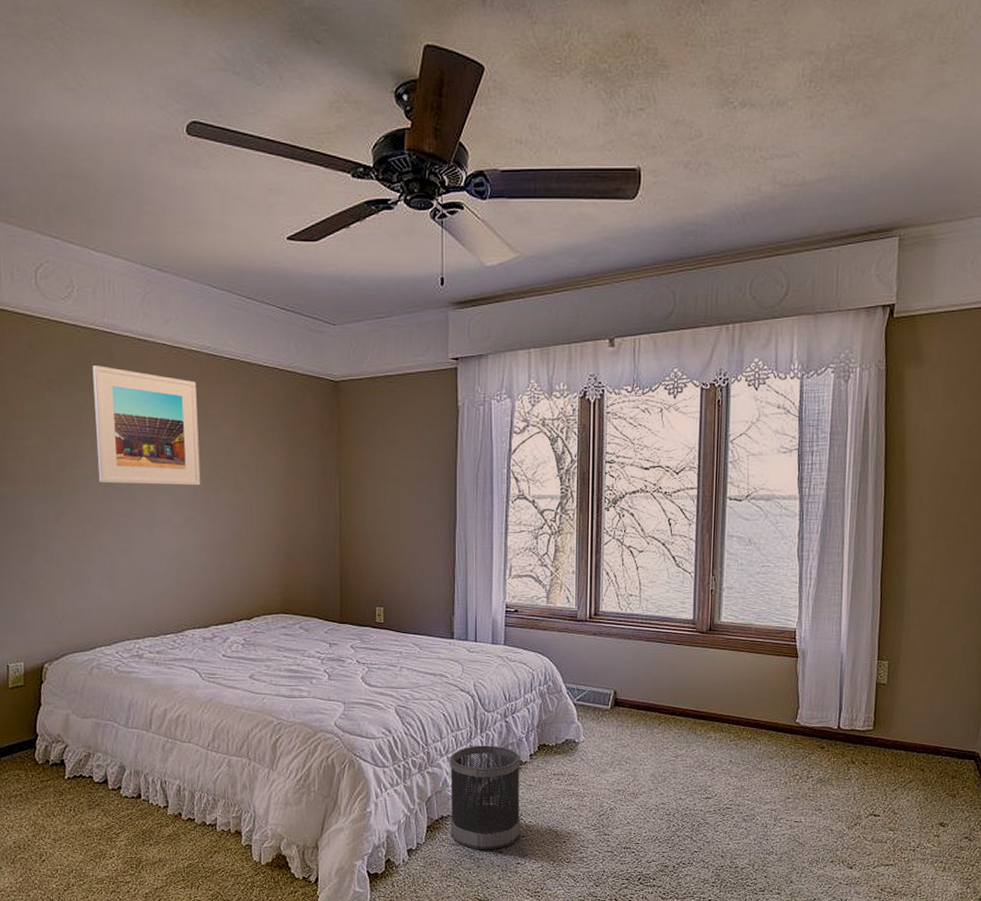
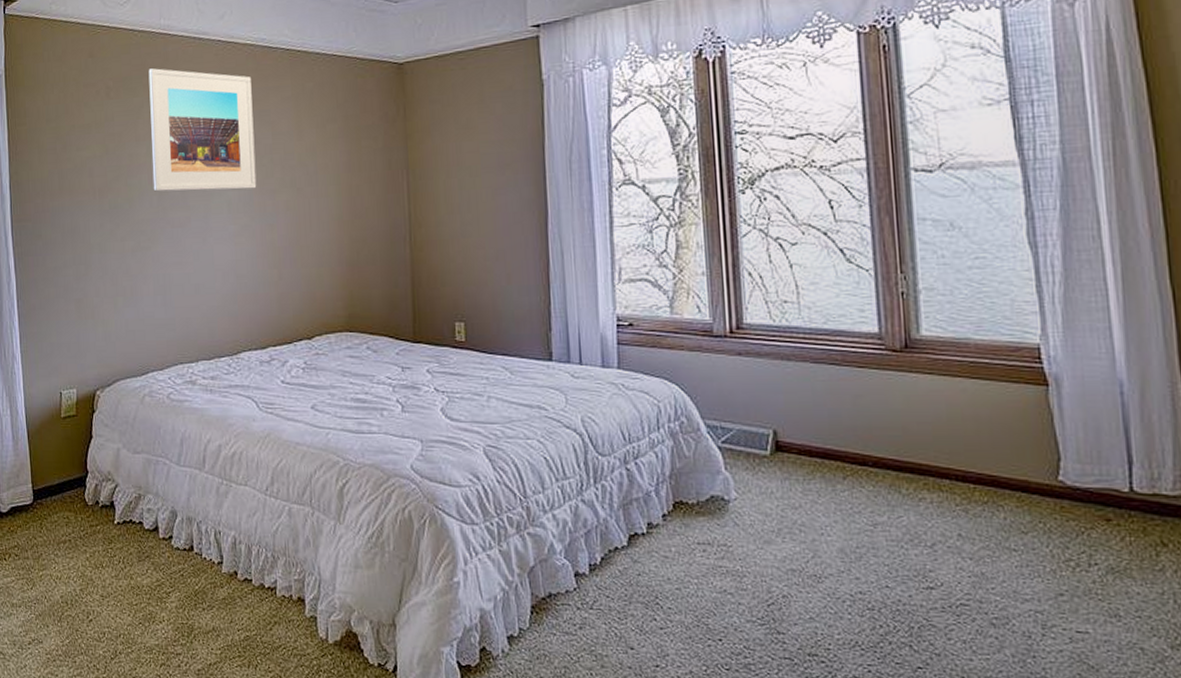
wastebasket: present [450,745,521,850] -> none [556,500,657,644]

